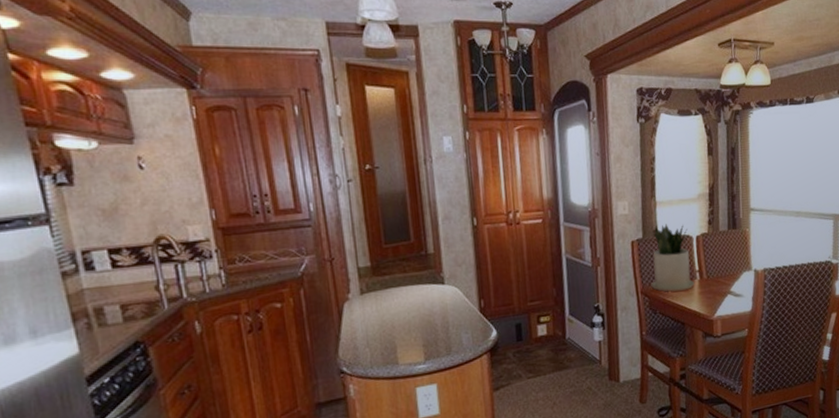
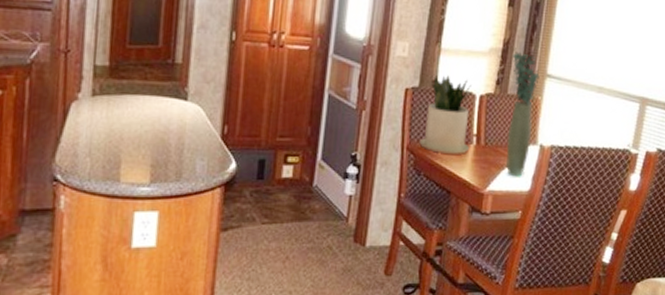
vase: none [718,190,747,301] -> present [505,48,540,177]

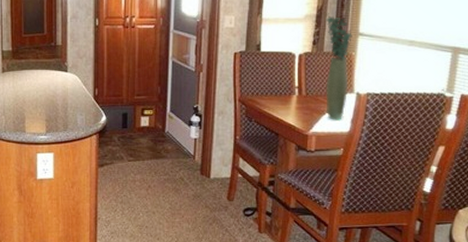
planter: present [419,75,471,154] -> none [249,40,293,103]

